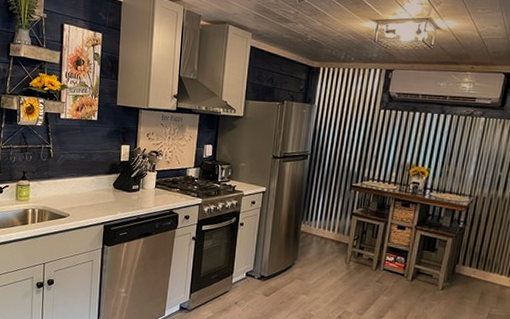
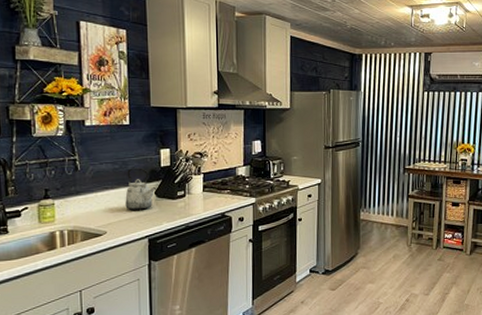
kettle: none [87,160,115,199] -> present [125,168,157,210]

